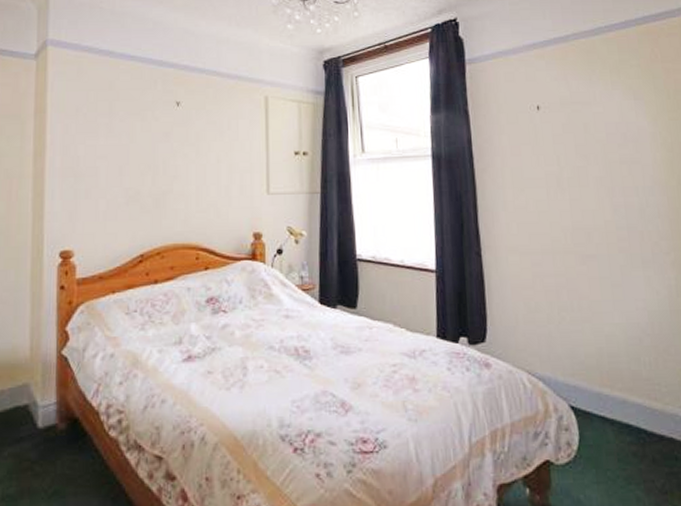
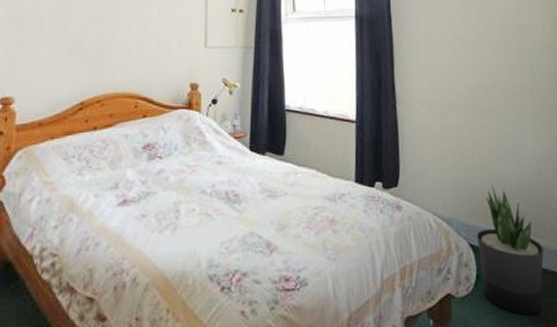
planter: none [578,338,660,485] -> present [476,183,544,315]

